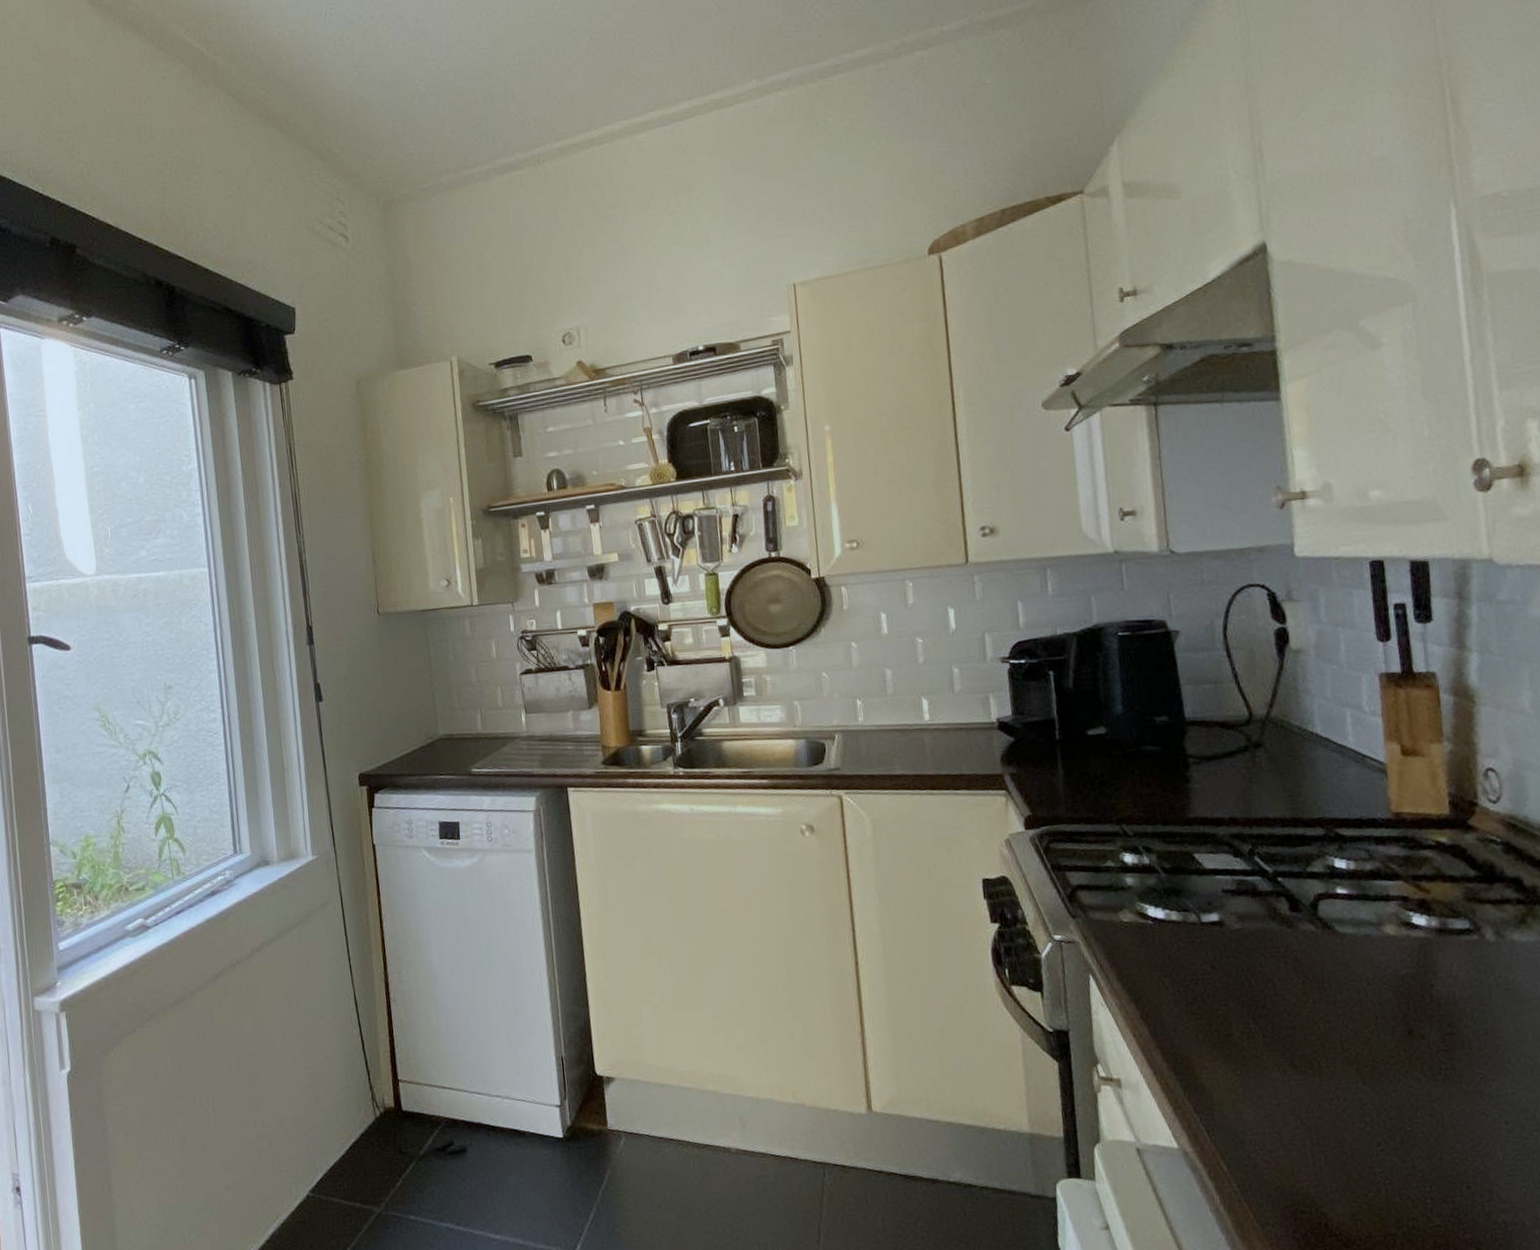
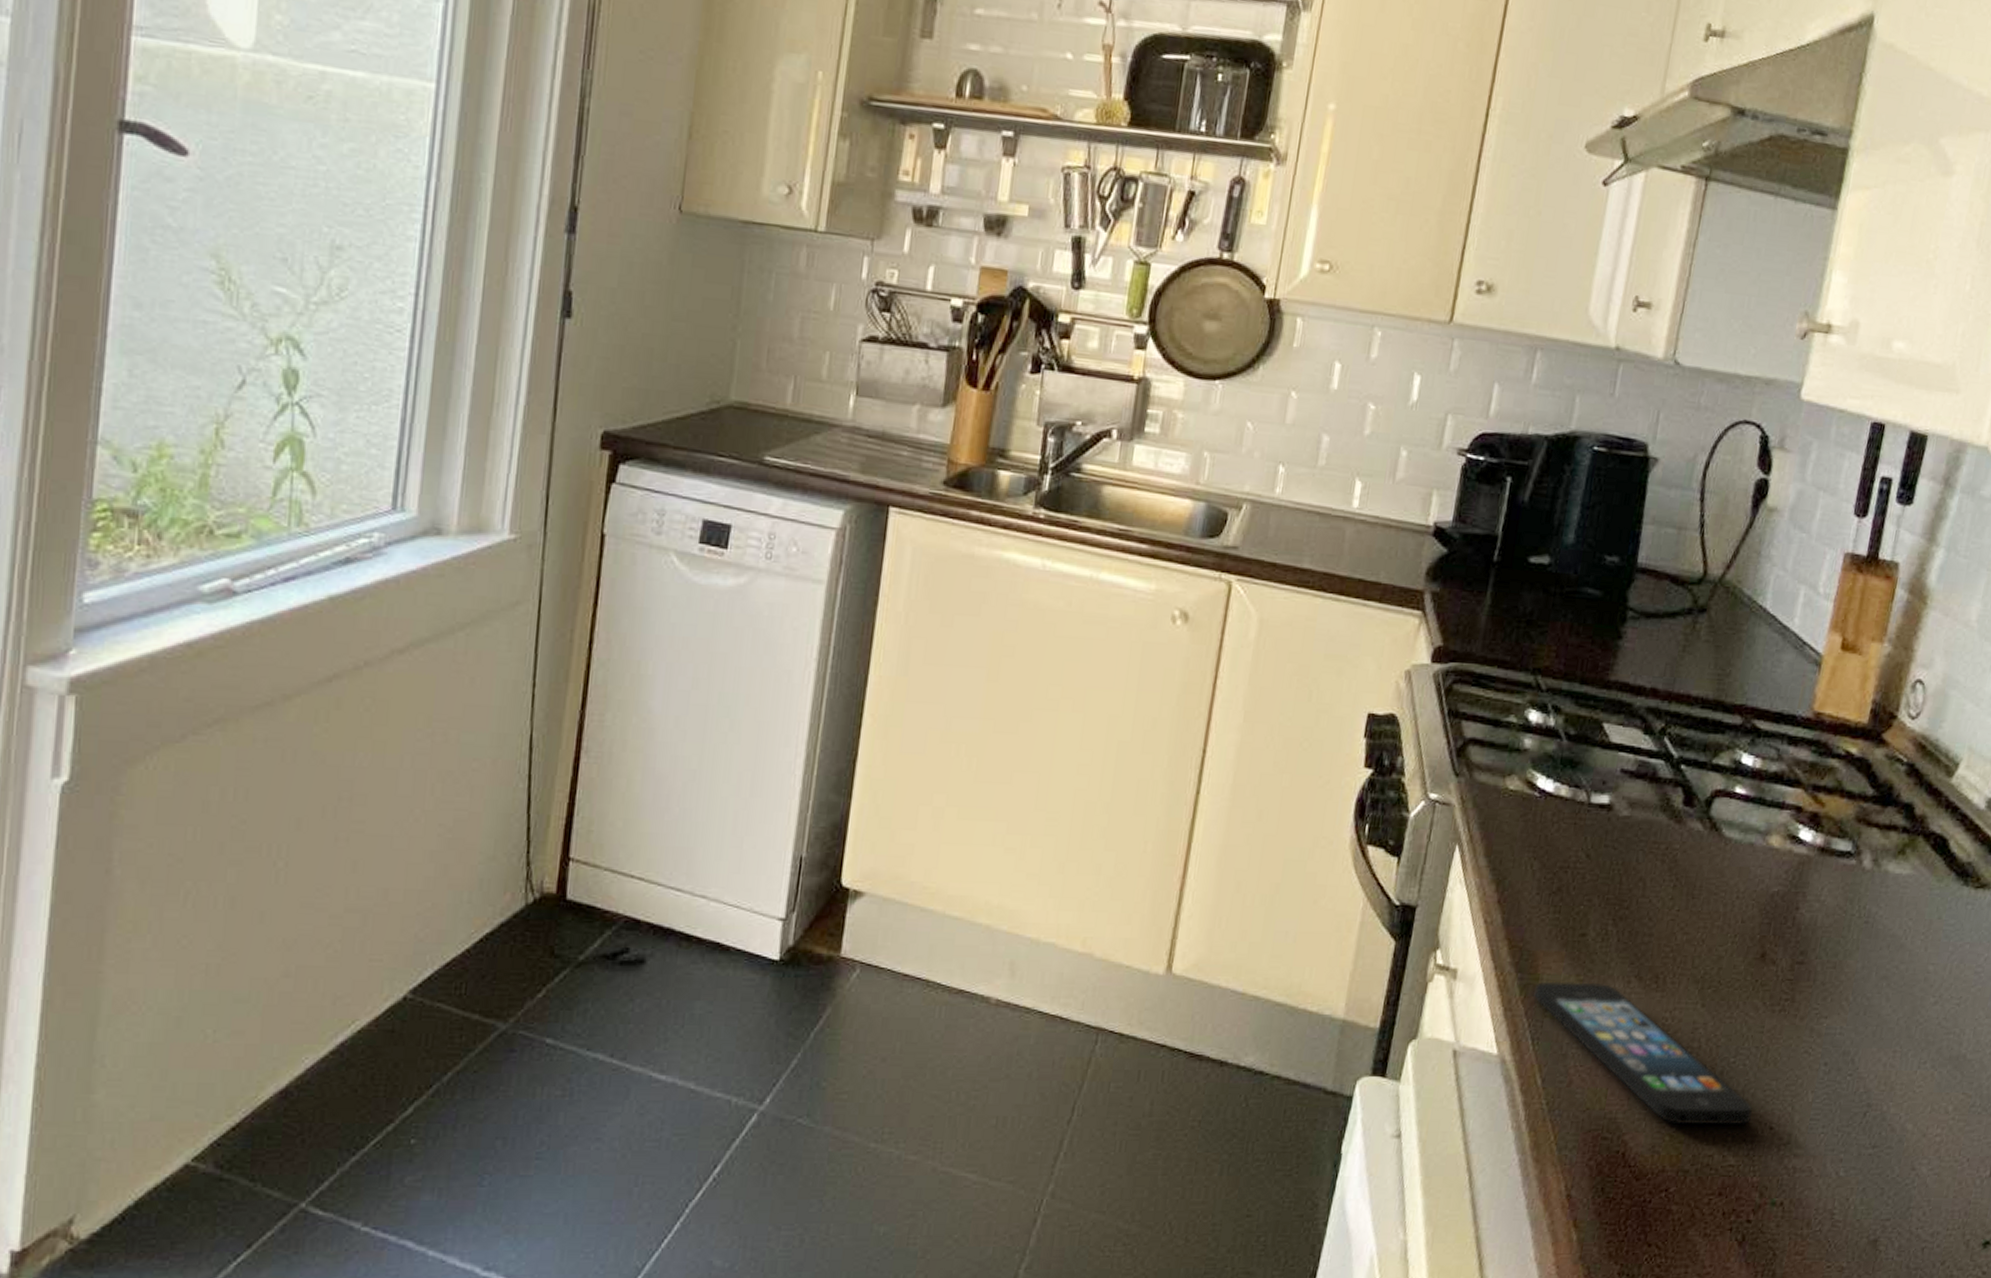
smartphone: none [1197,1075,1445,1193] -> present [1534,981,1752,1124]

